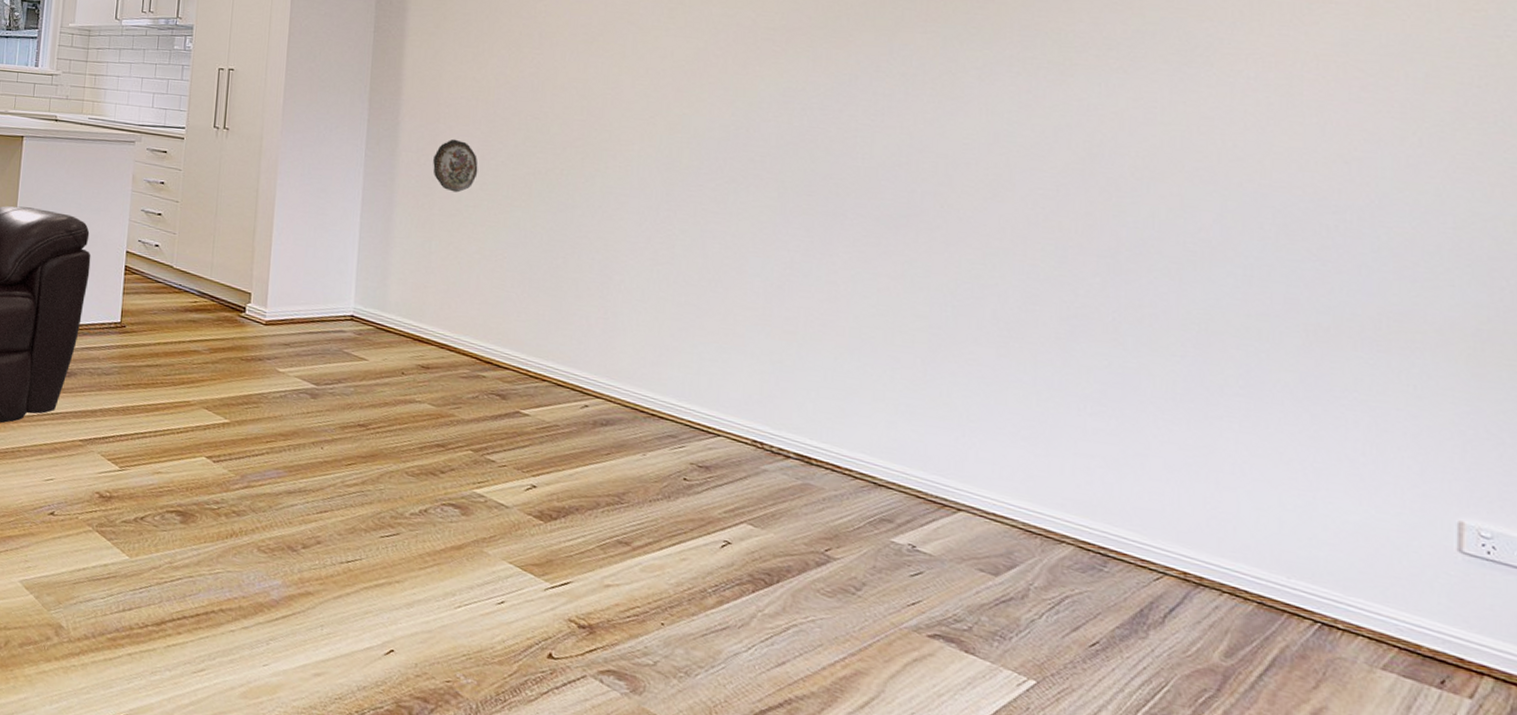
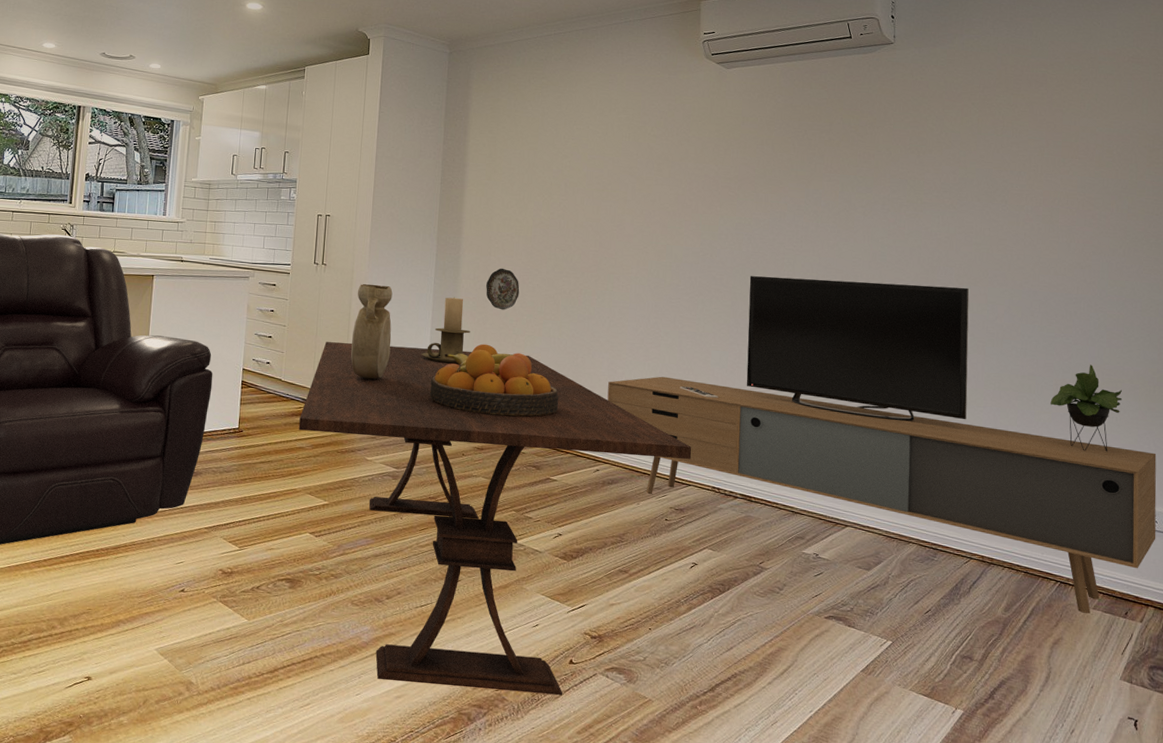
dining table: none [193,223,722,699] -> present [299,342,692,696]
vase: none [258,153,312,272] -> present [351,283,393,380]
candle holder: none [348,173,412,258] -> present [421,297,470,364]
fruit bowl: none [359,234,531,331] -> present [430,343,558,417]
media console: none [599,158,1494,676] -> present [607,276,1157,614]

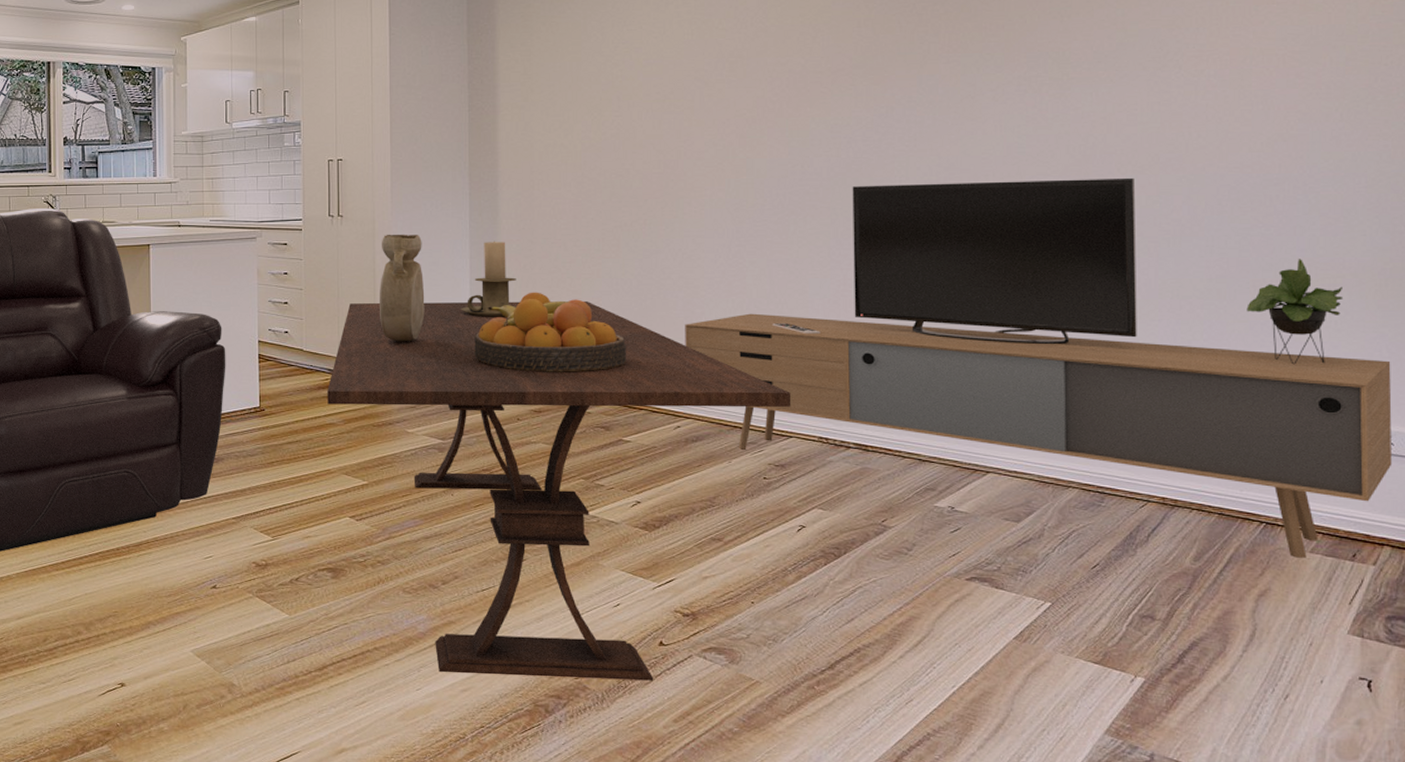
decorative plate: present [486,268,520,310] -> none [531,202,571,251]

